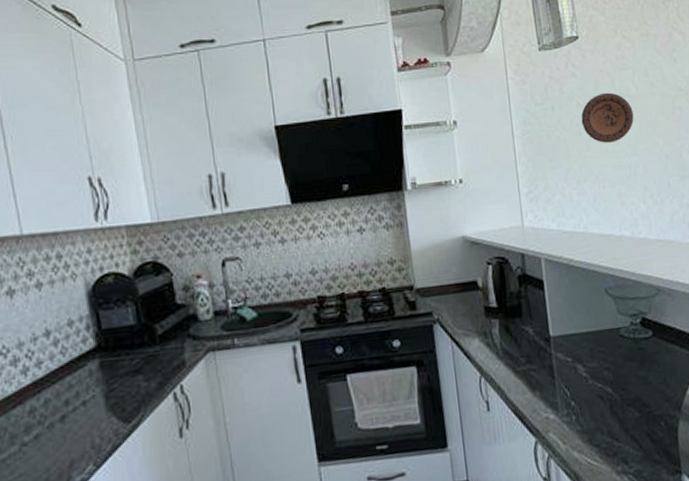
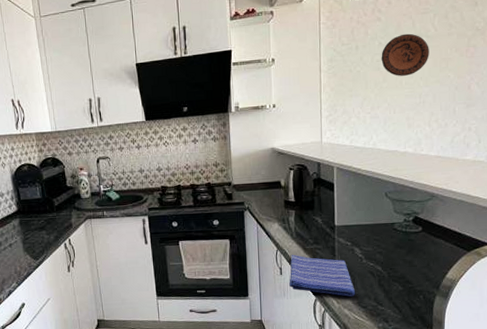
dish towel: none [498,380,584,434] -> present [289,254,355,297]

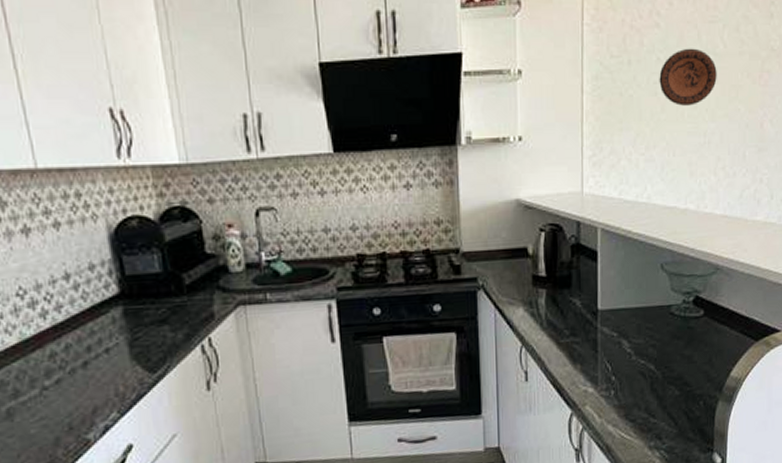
dish towel: present [289,254,355,297] -> none [537,351,622,408]

